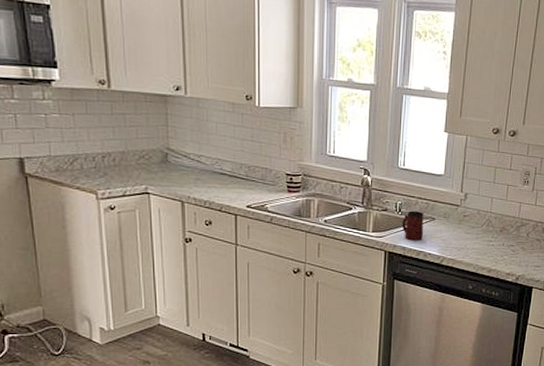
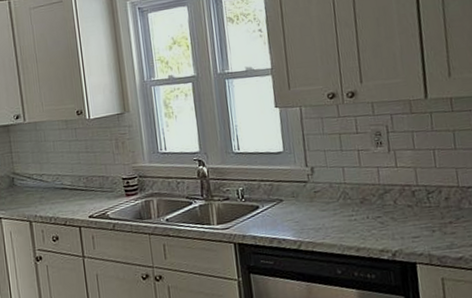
mug: present [401,211,424,240] -> none [247,194,274,227]

